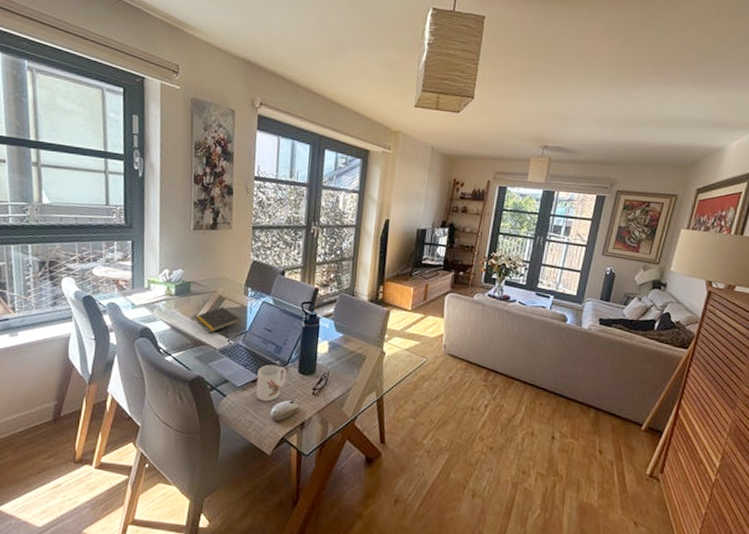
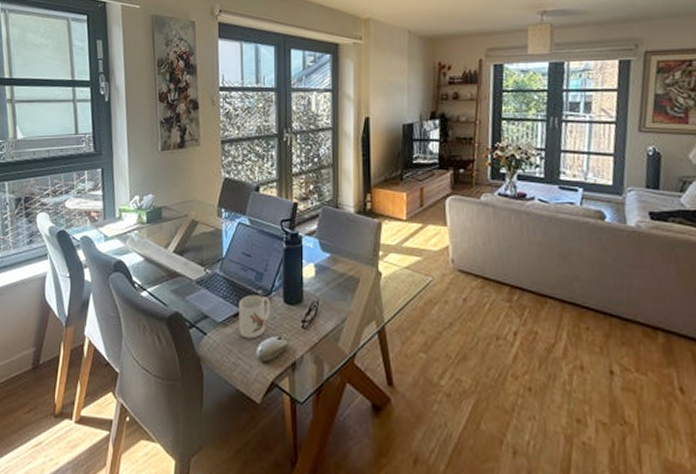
notepad: present [193,306,241,333] -> none [167,231,216,263]

